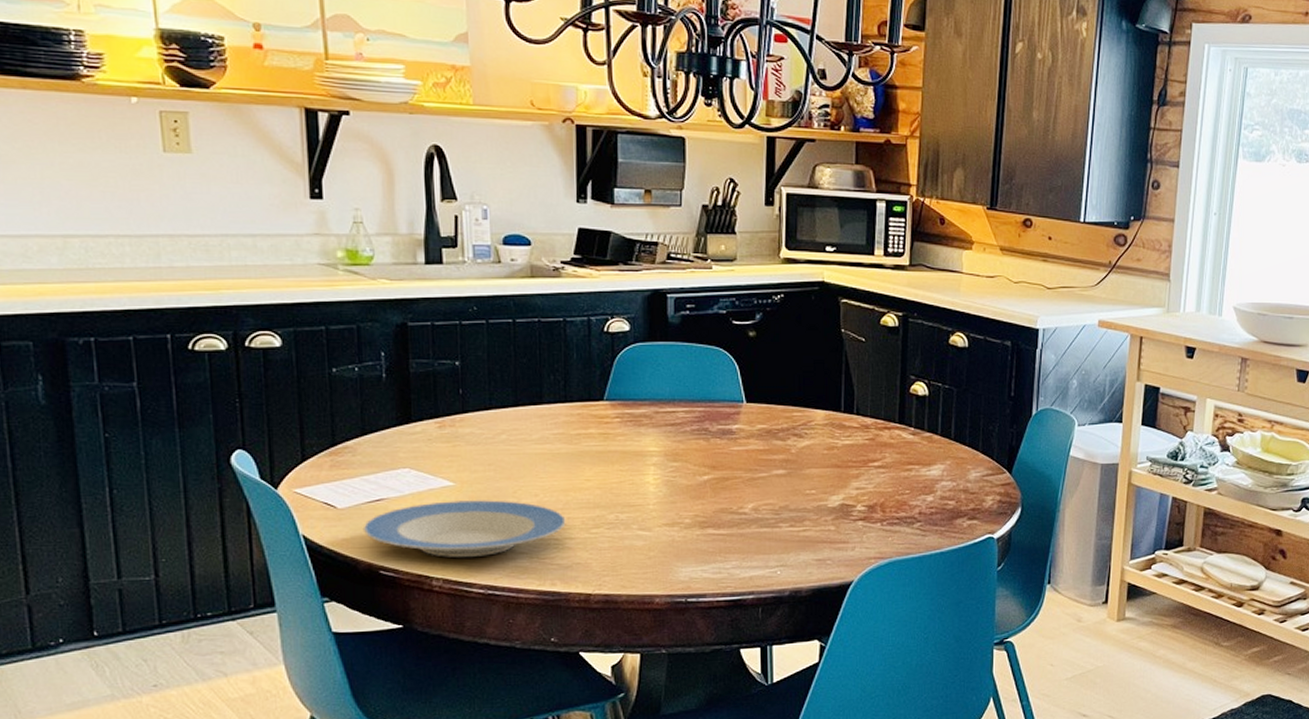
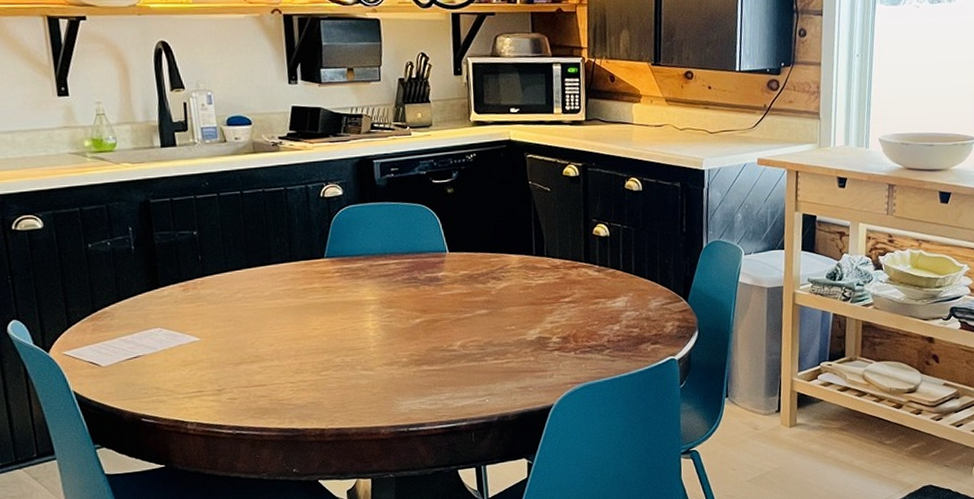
plate: present [362,500,566,558] -> none [124,351,299,404]

